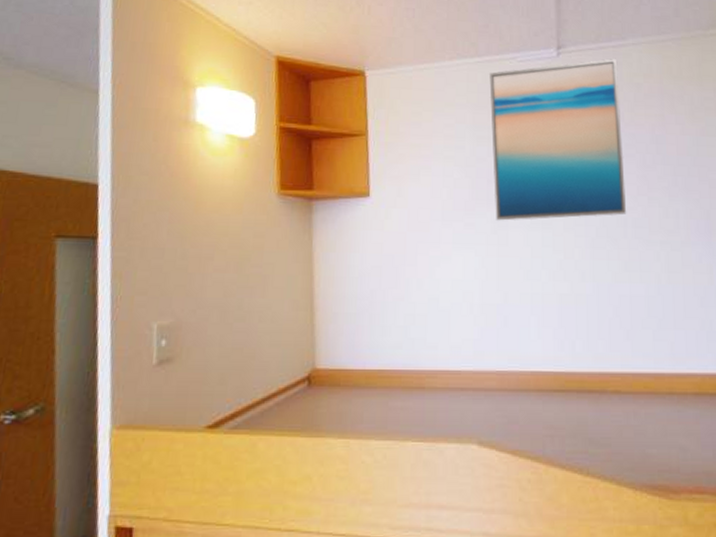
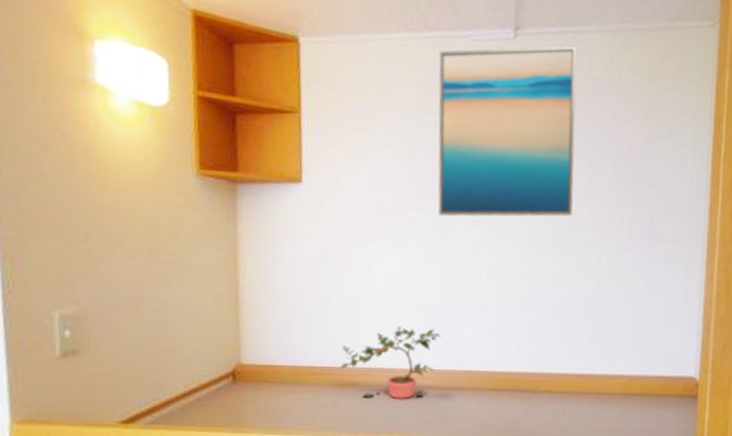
potted plant: none [408,328,505,401] -> present [339,326,441,399]

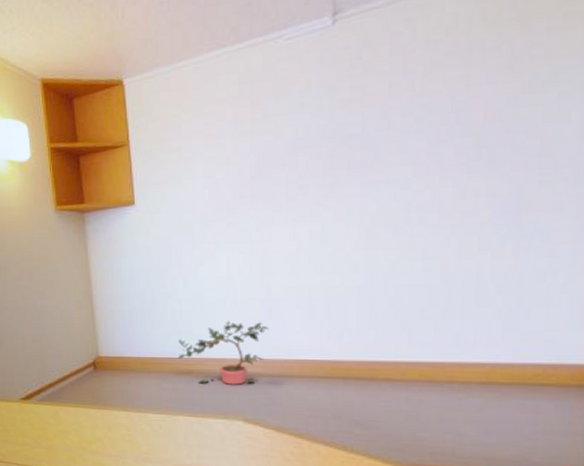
wall art: present [438,45,577,217] -> none [252,14,412,218]

